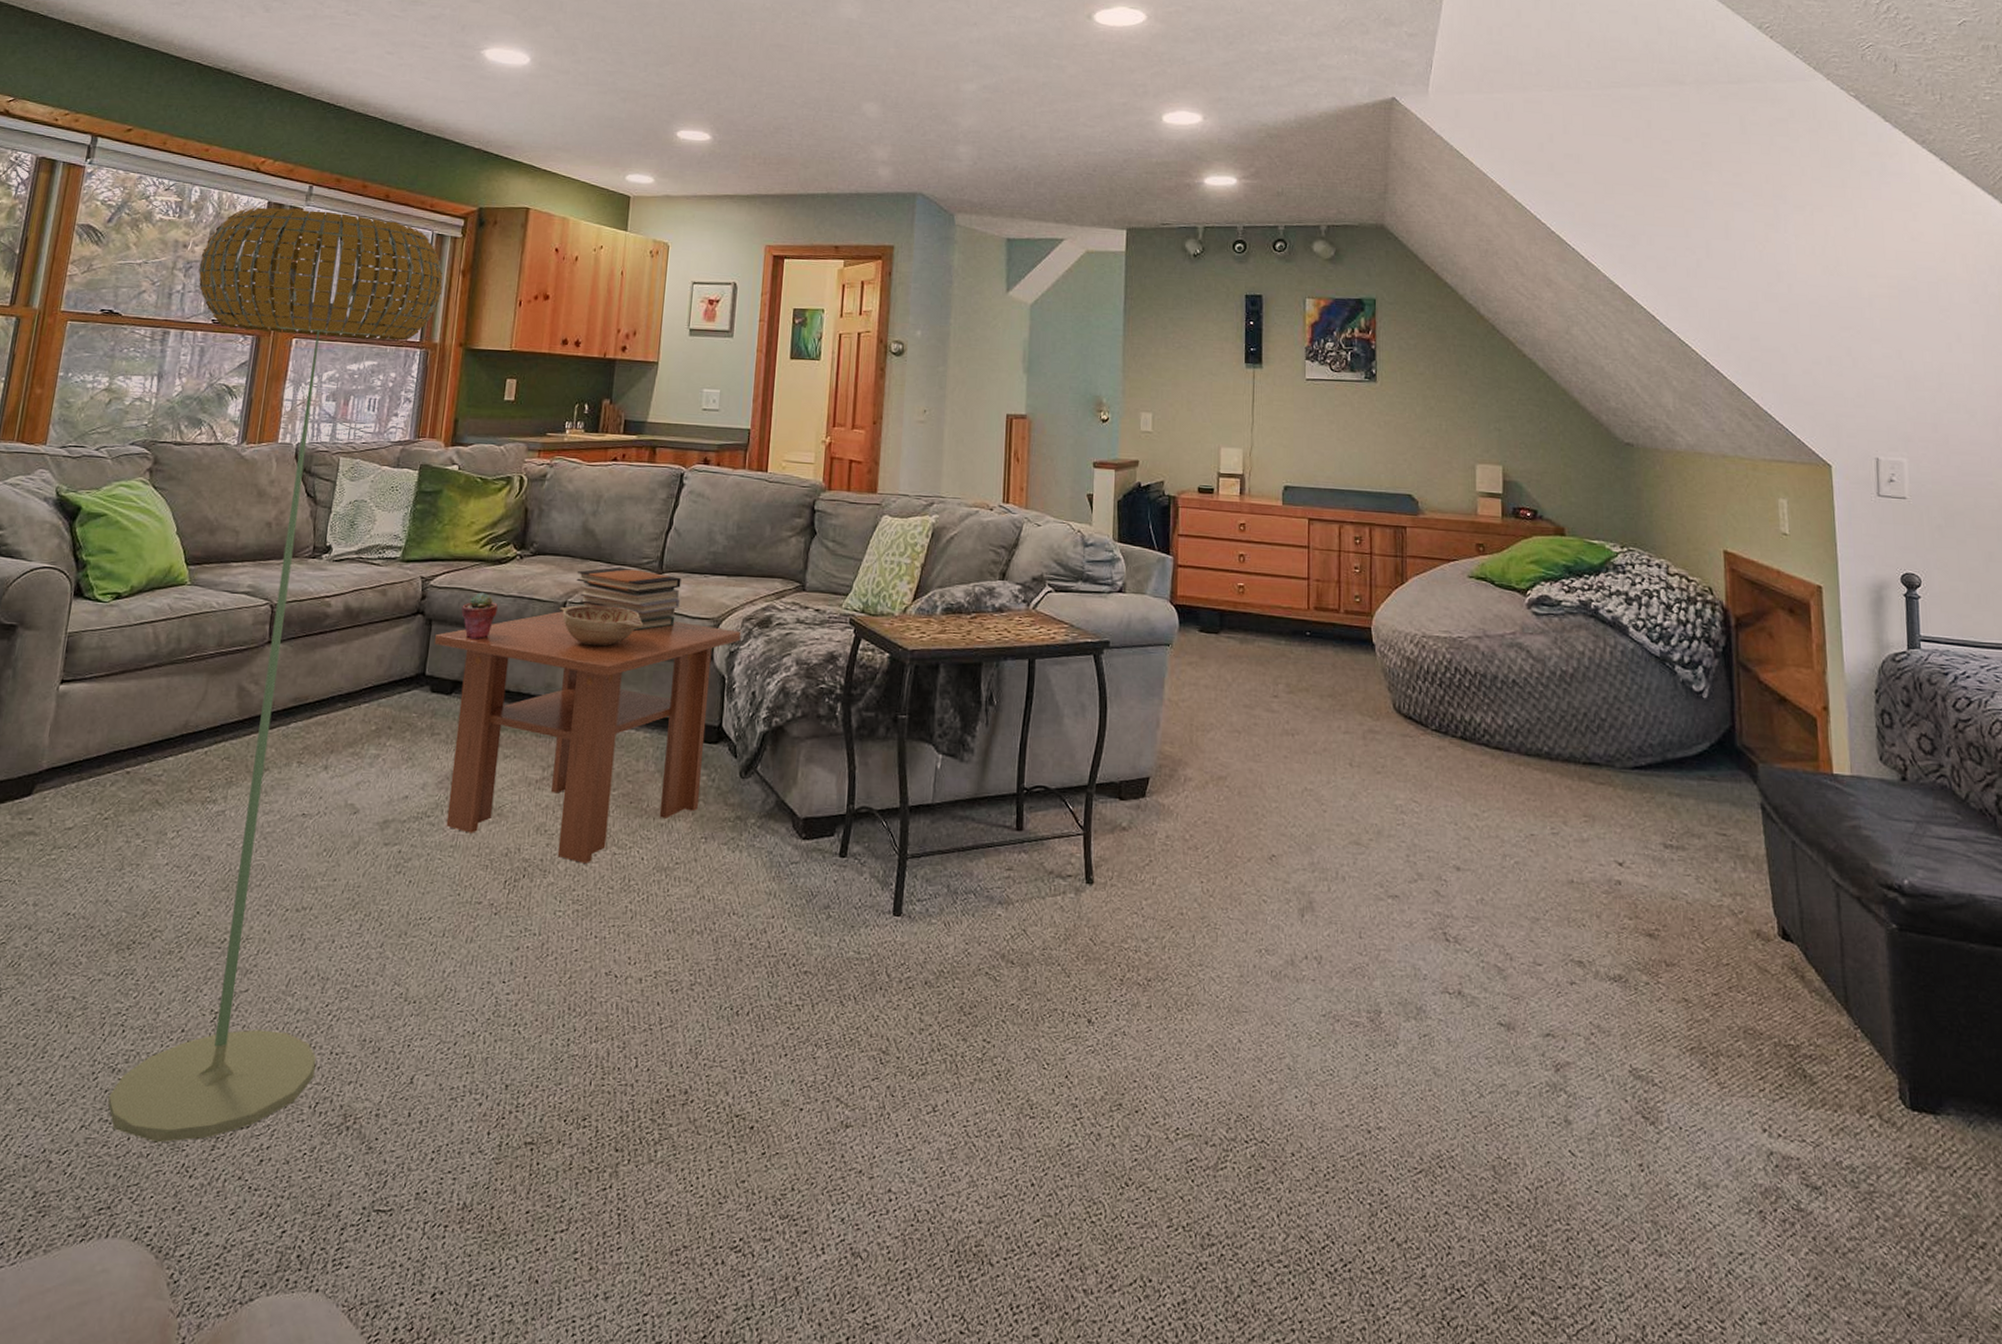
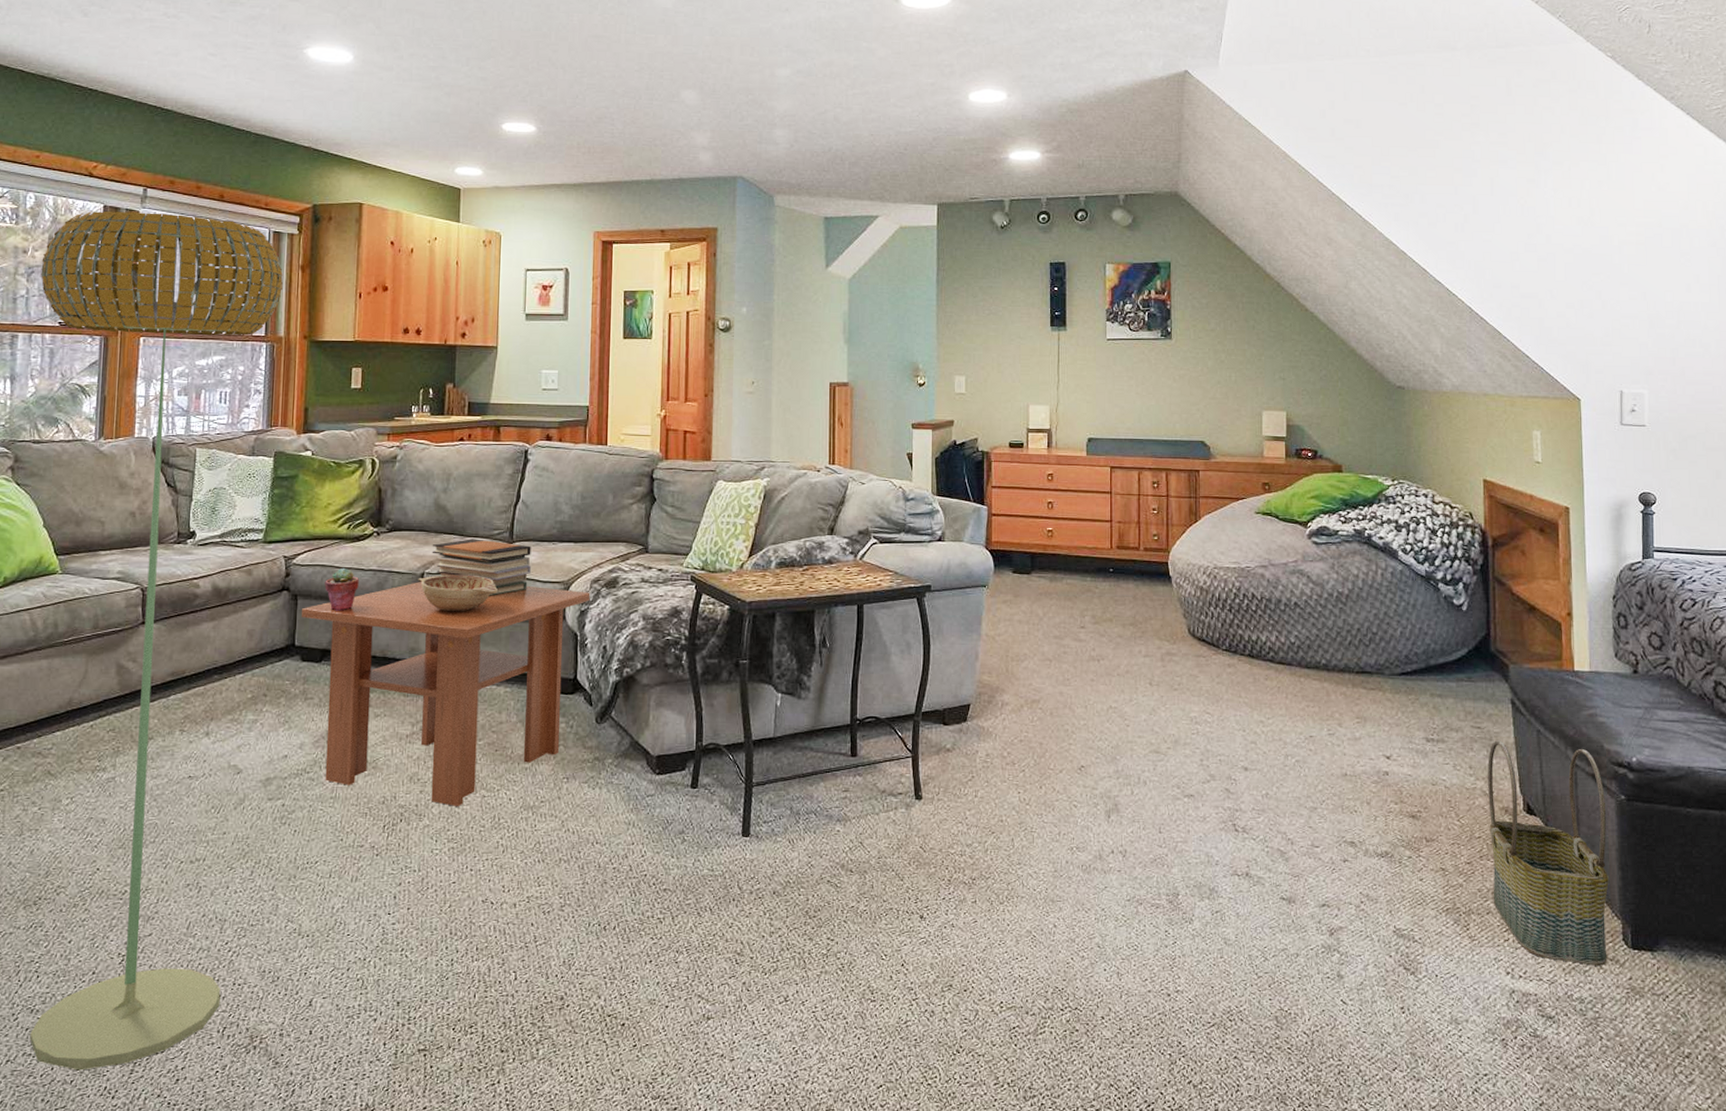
basket: none [1735,851,1882,1128] -> present [1487,740,1609,966]

